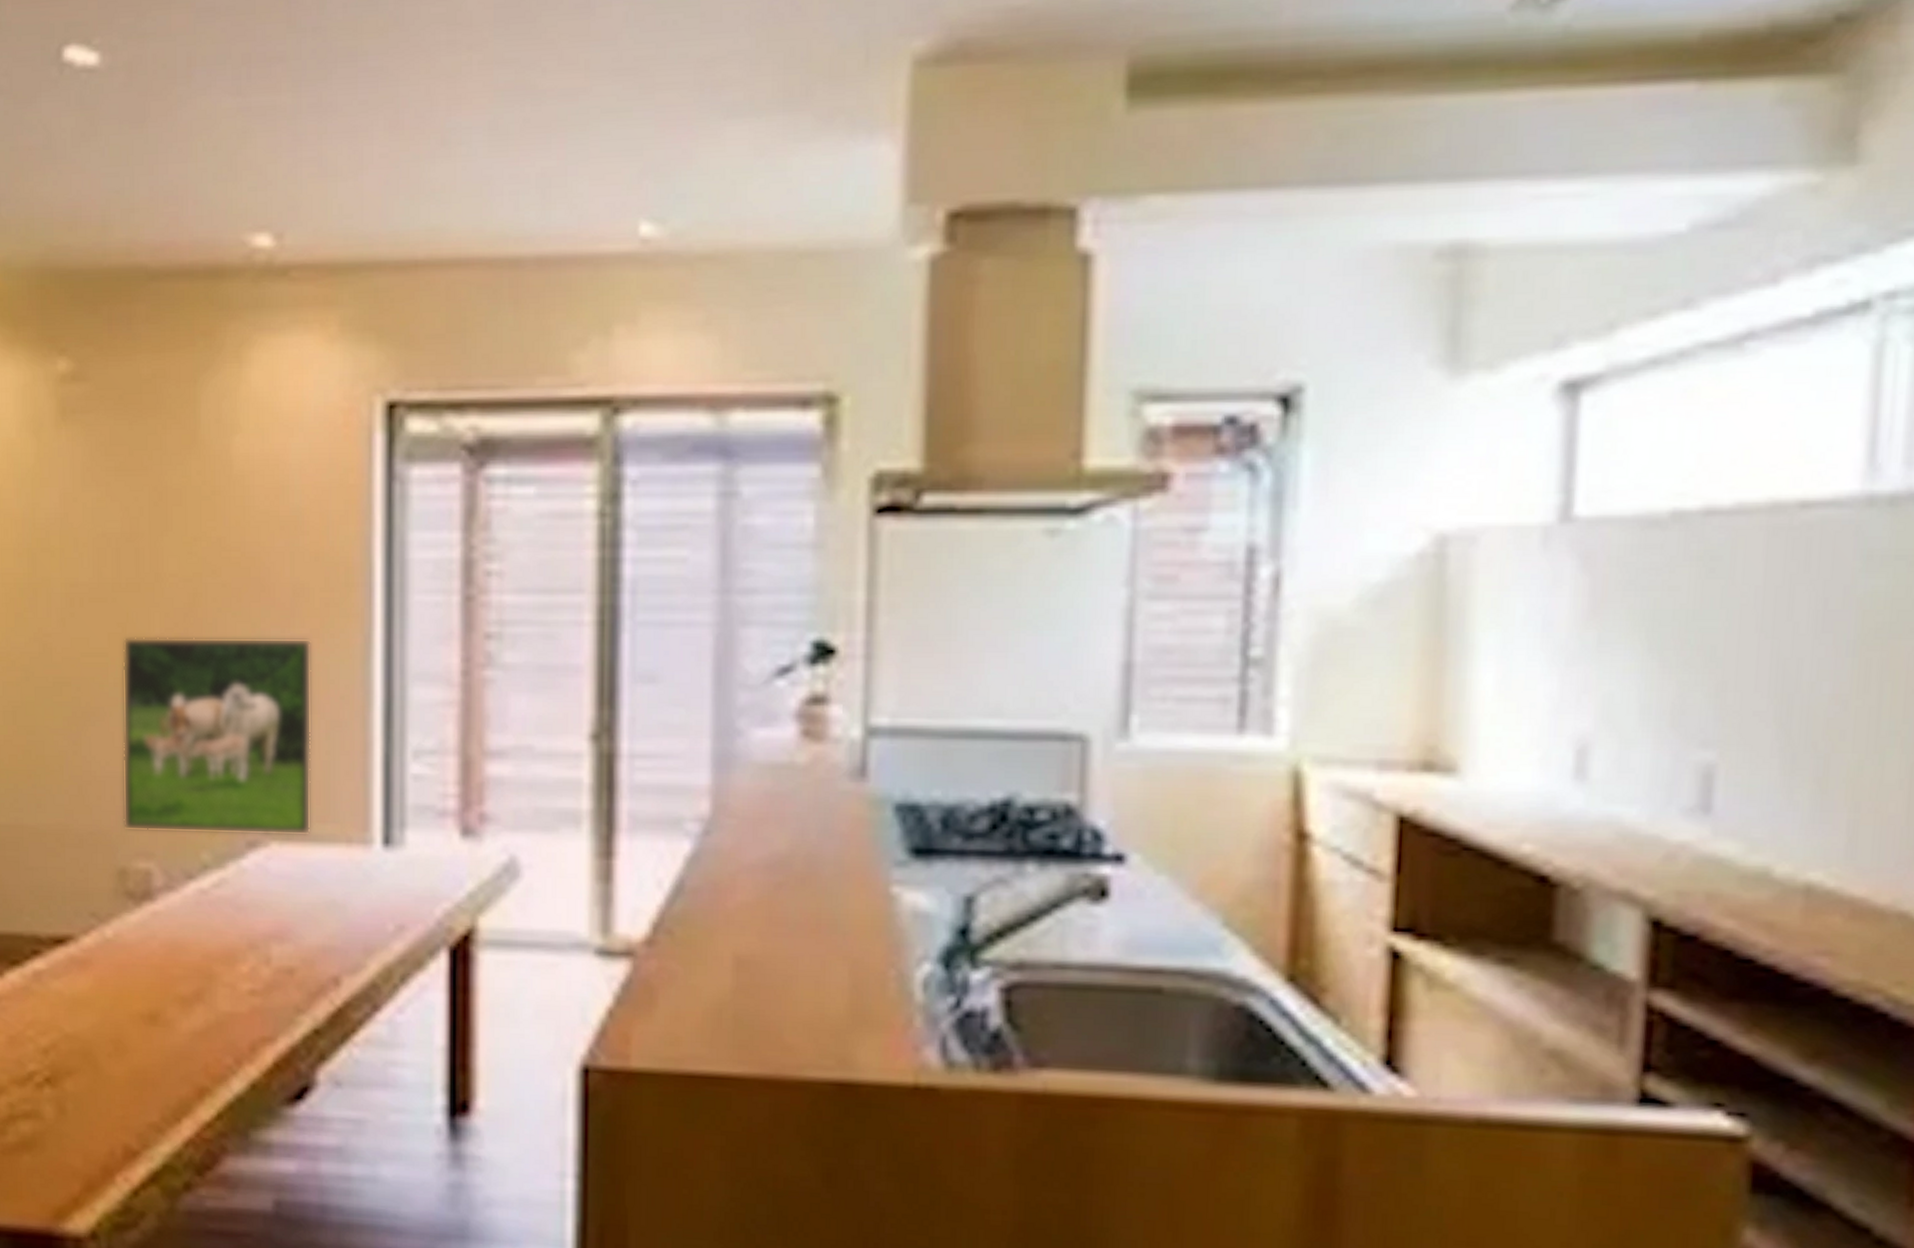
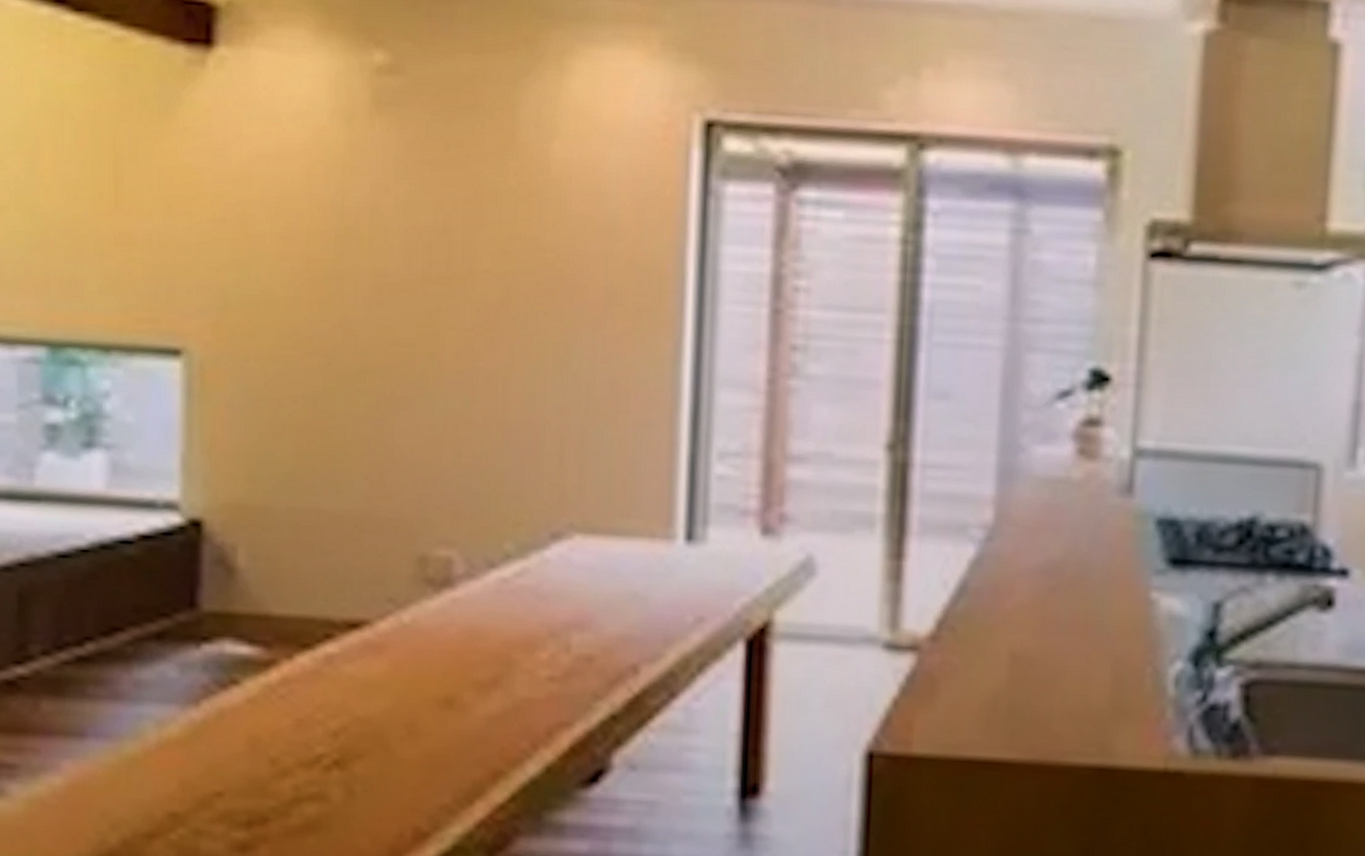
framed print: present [122,636,313,836] -> none [424,328,623,530]

